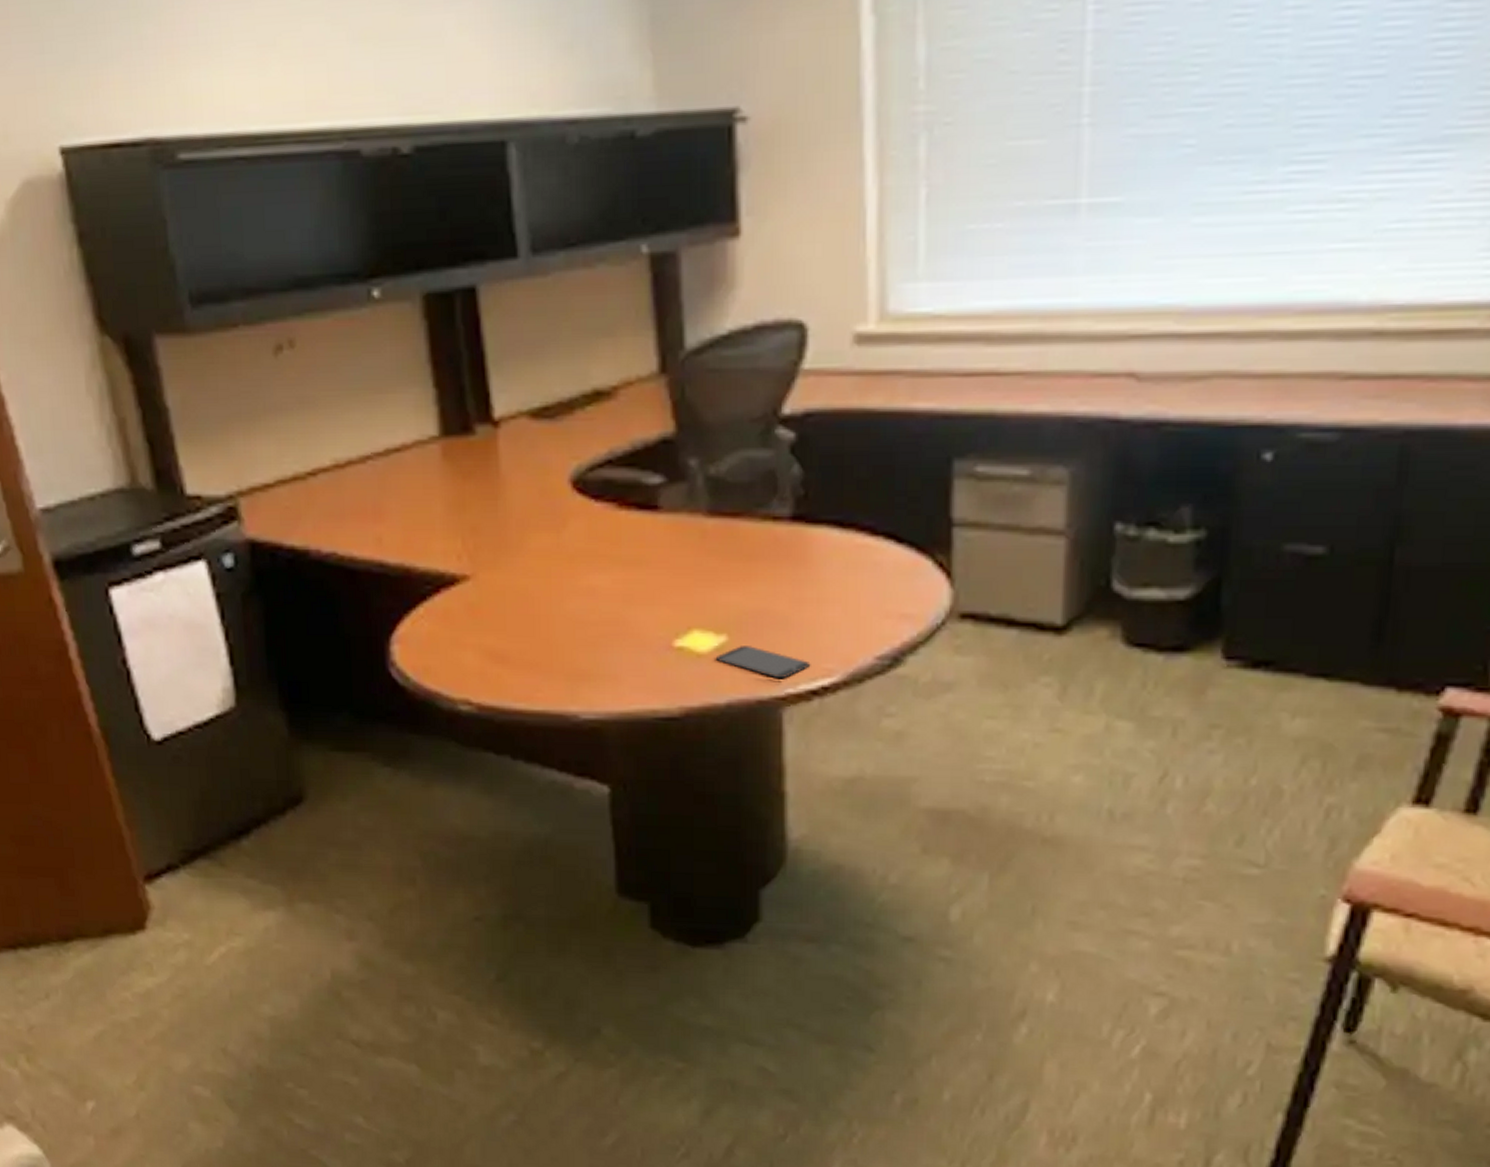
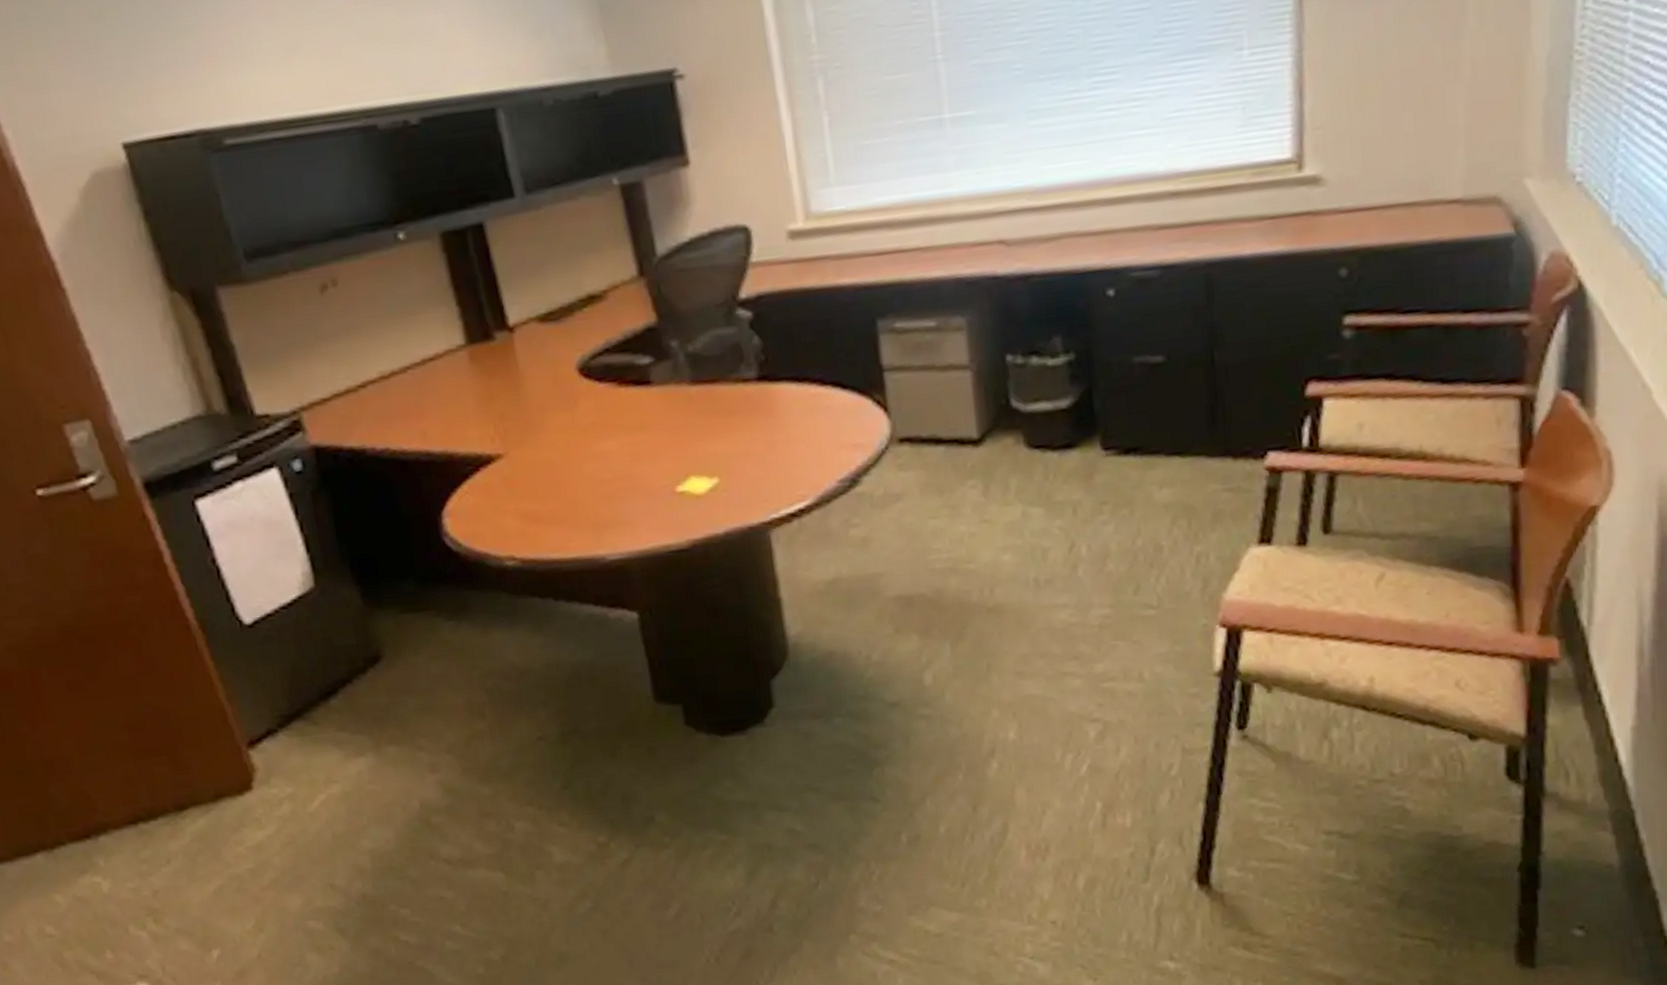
smartphone: present [716,646,811,679] -> none [712,484,788,508]

